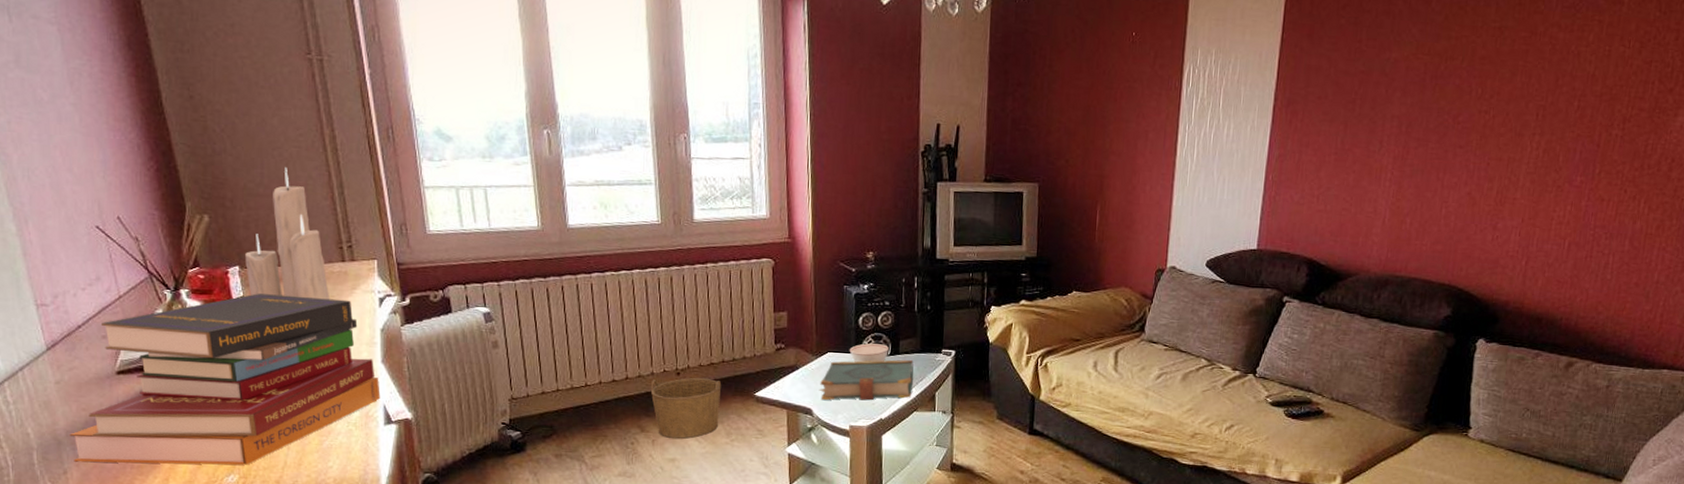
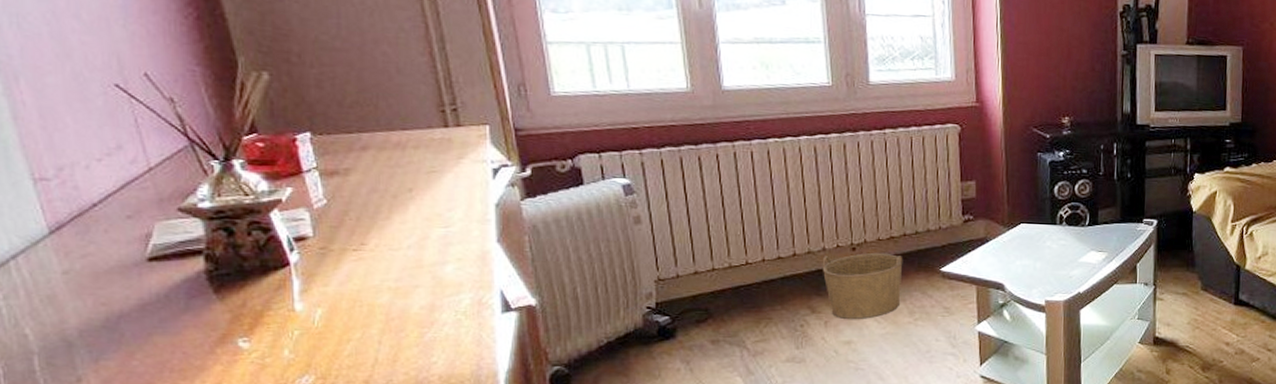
books: present [69,293,381,465] -> none [84,164,496,367]
candle: present [245,167,331,300] -> none [318,17,431,171]
book: present [819,359,914,401] -> none [1011,230,1114,274]
bowl: present [849,343,889,363] -> none [1044,213,1086,234]

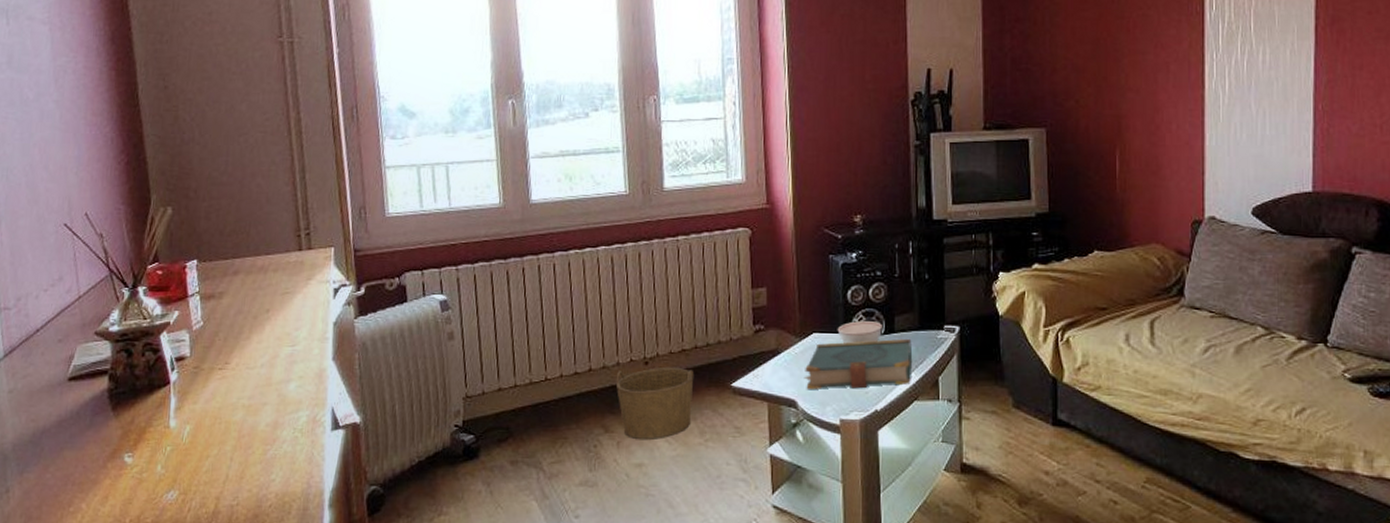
book: none [1011,230,1114,274] -> present [803,338,913,389]
bowl: none [1044,213,1086,234] -> present [837,321,882,344]

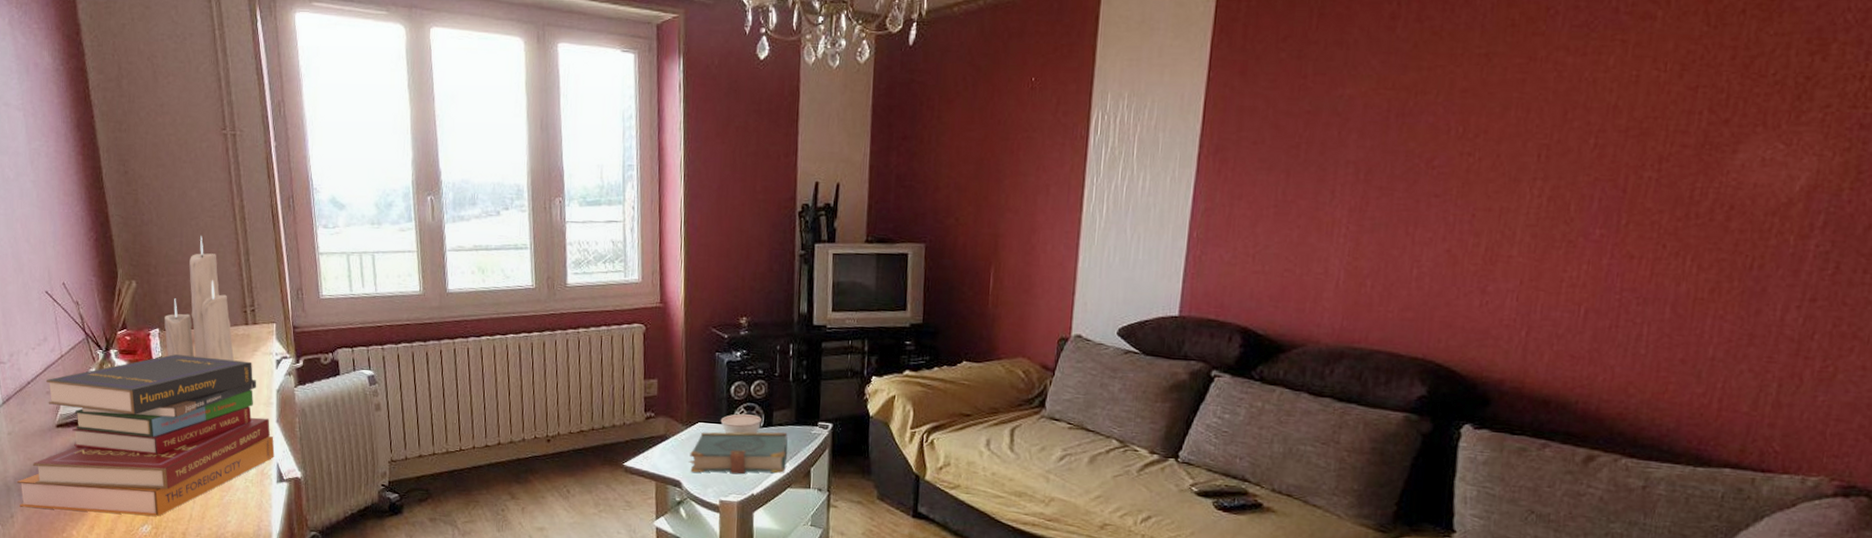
books: none [16,288,330,480] -> present [17,354,275,516]
candle: none [203,154,285,293] -> present [164,236,235,361]
basket: present [615,368,694,439] -> none [521,445,591,508]

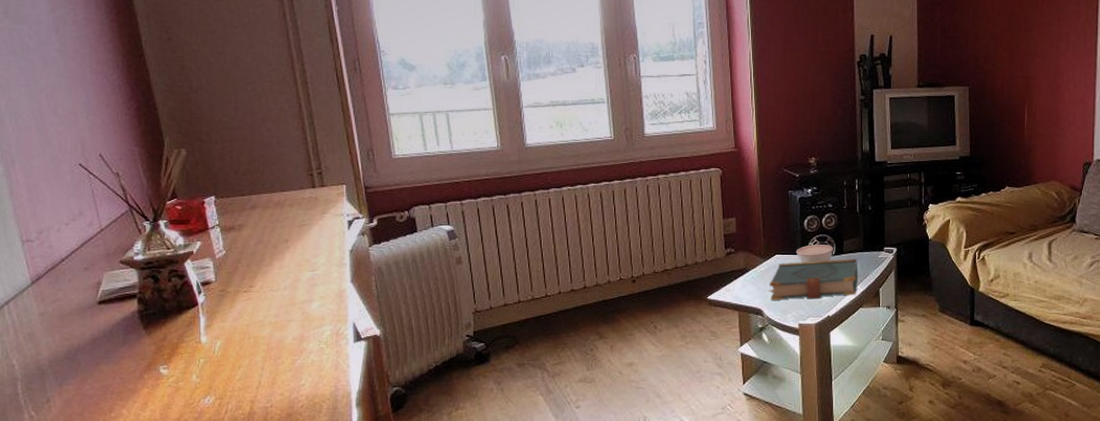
books: present [17,354,275,516] -> none [52,221,350,390]
candle: present [164,236,235,361] -> none [221,101,302,225]

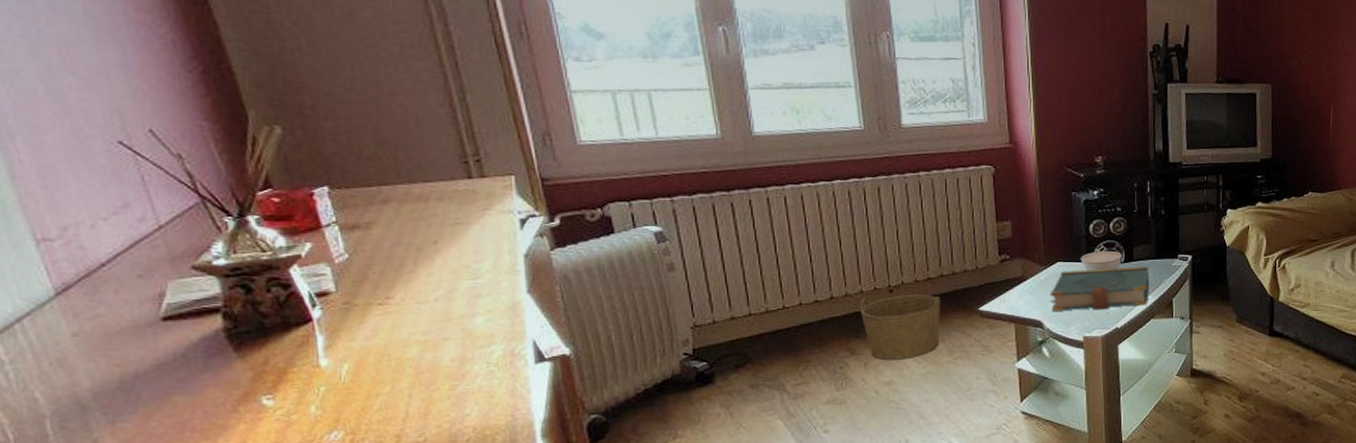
basket: none [607,285,676,343] -> present [859,295,941,360]

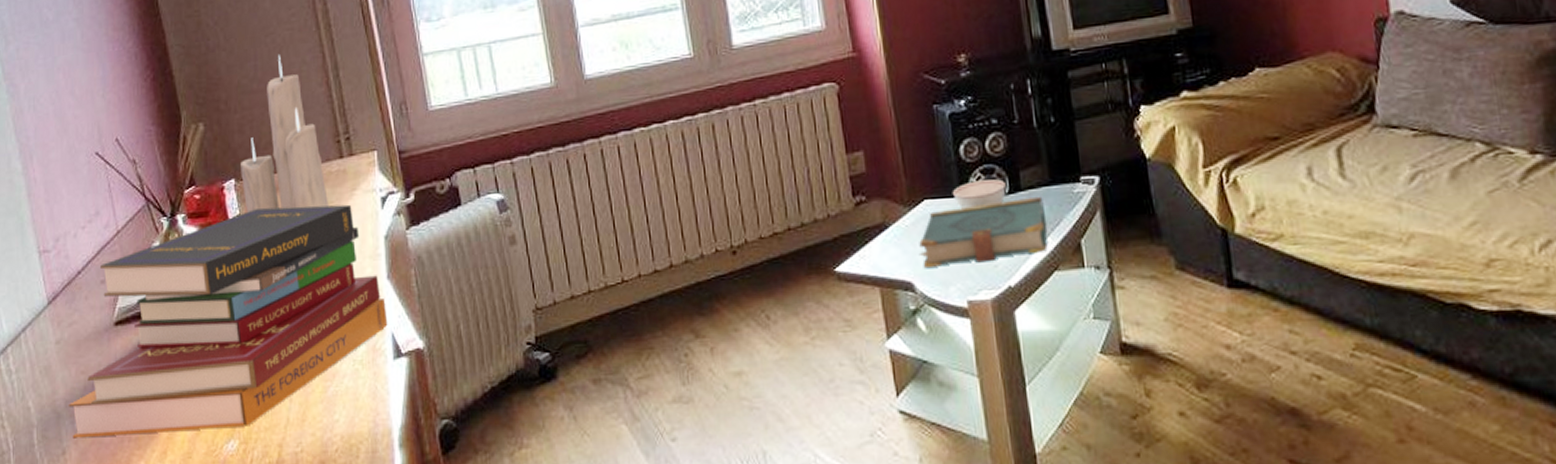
books: none [98,218,529,429] -> present [68,204,388,438]
candle: none [336,69,456,223] -> present [241,55,330,213]
basket: present [859,295,941,360] -> none [701,255,793,343]

